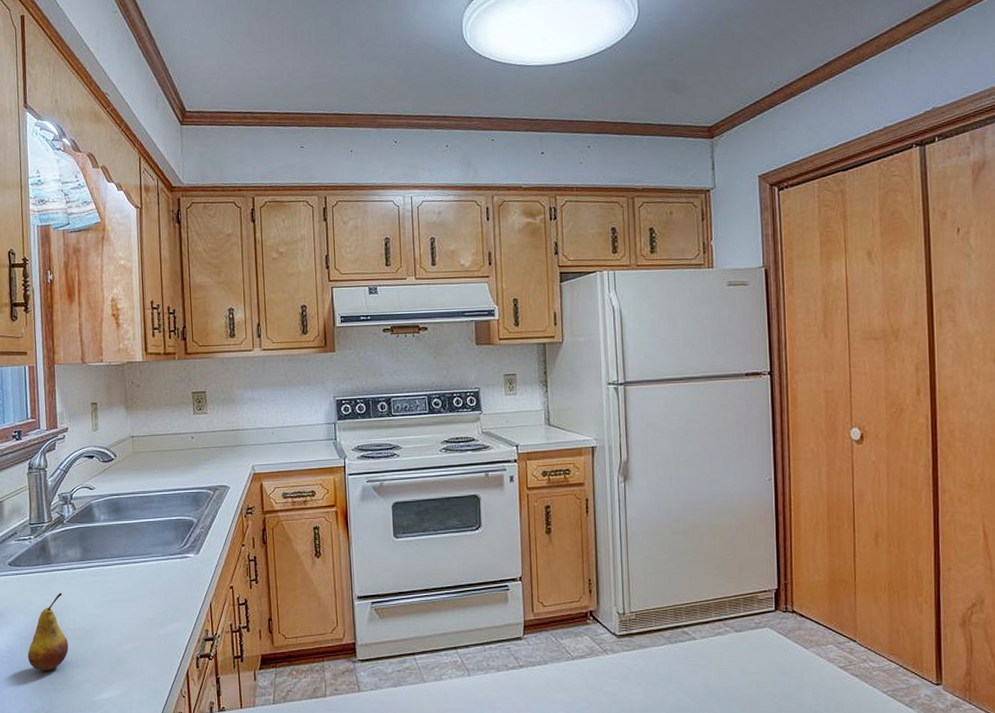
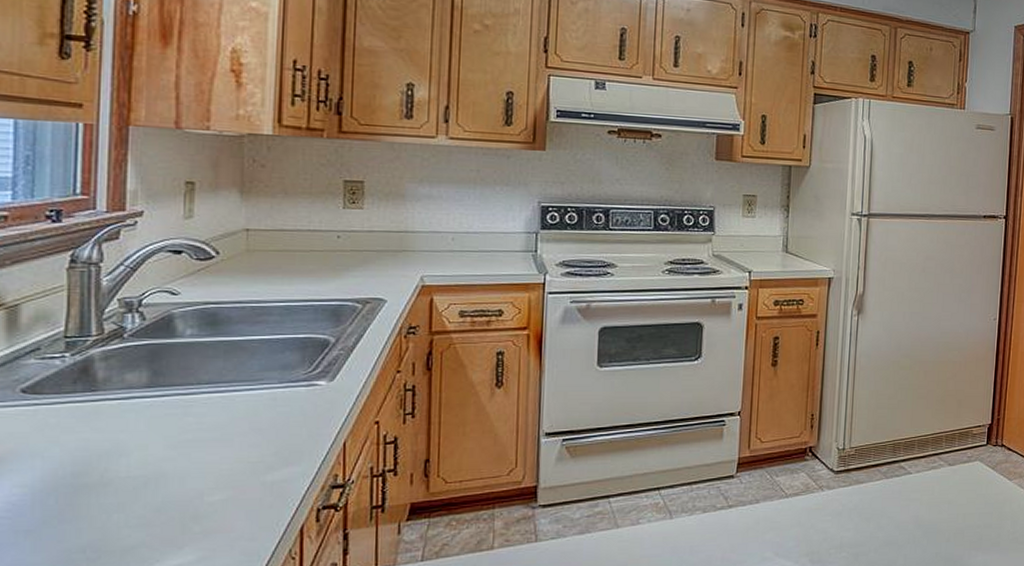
fruit: present [27,592,69,671] -> none [42,429,116,534]

